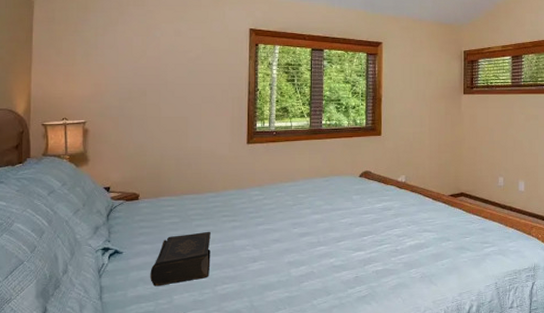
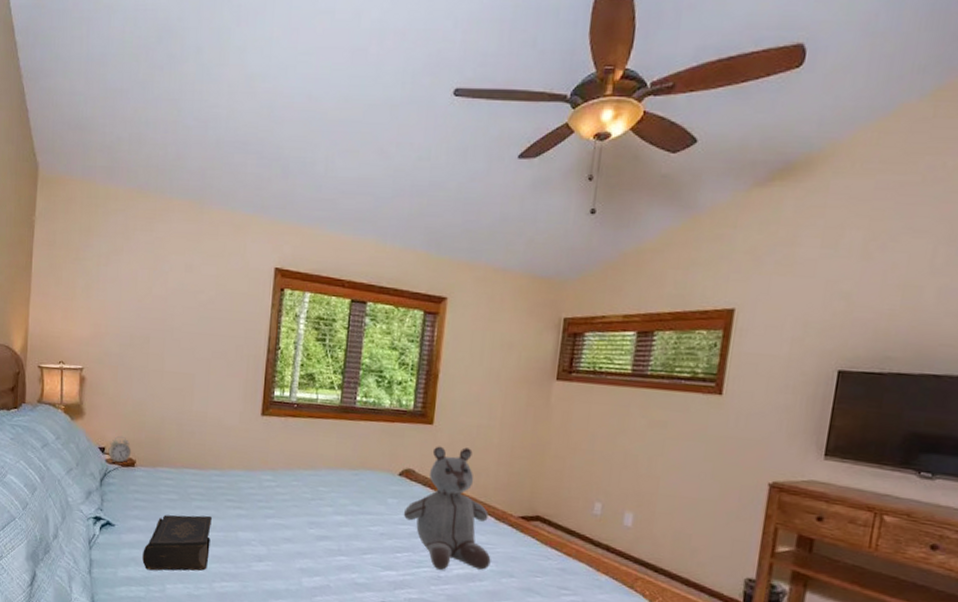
alarm clock: none [113,175,135,199] -> present [108,436,132,463]
stuffed bear: none [365,150,433,245] -> present [403,446,491,571]

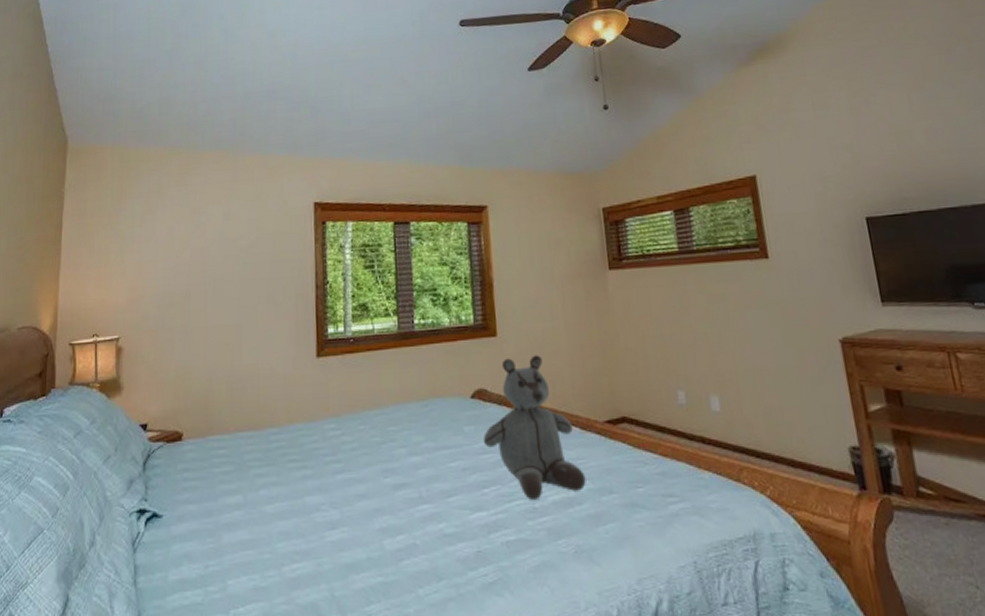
alarm clock: present [108,436,132,463] -> none [151,407,178,441]
book: present [142,514,212,571] -> none [197,483,275,566]

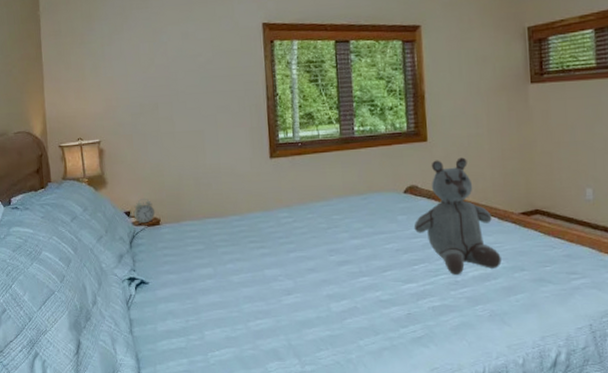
alarm clock: none [151,407,178,441] -> present [133,198,155,225]

